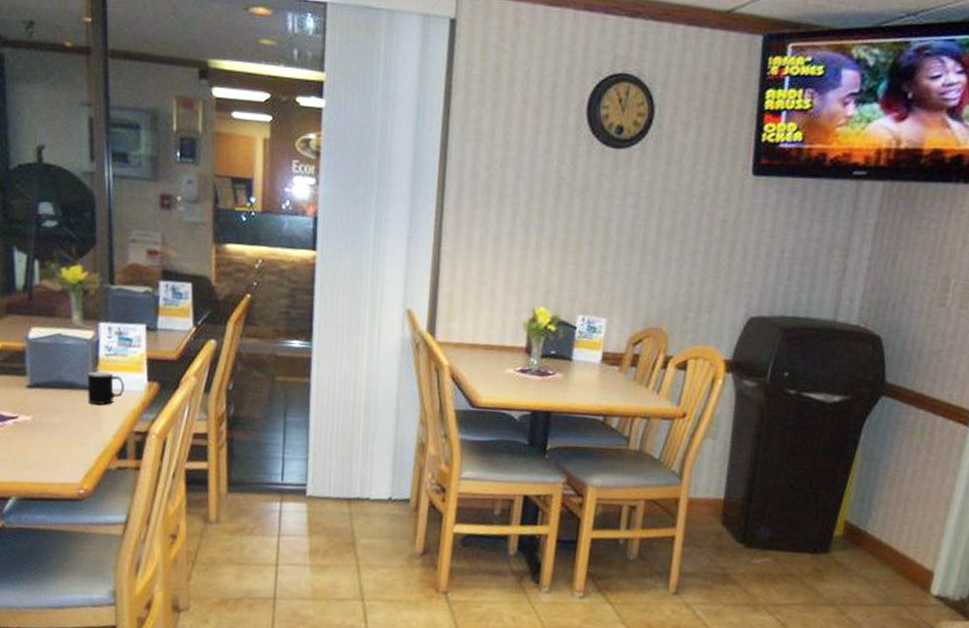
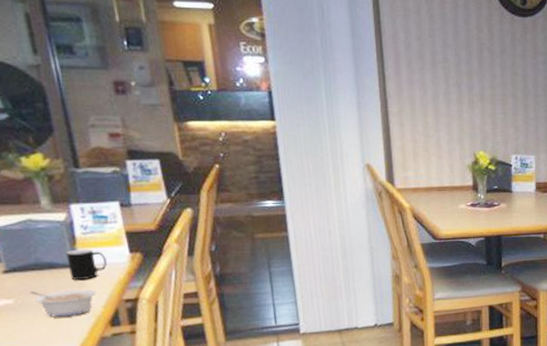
legume: none [48,410,109,442] -> present [30,289,96,317]

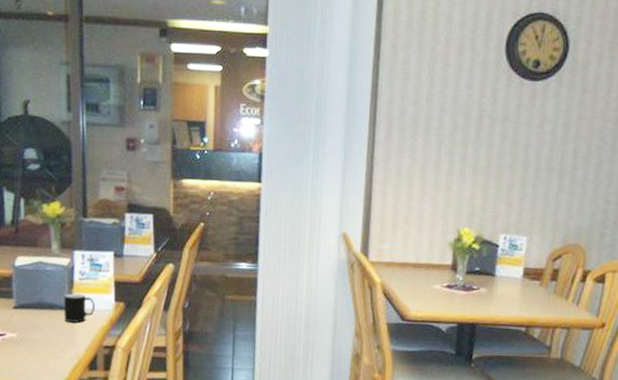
legume: present [30,289,96,317] -> none [31,328,82,356]

